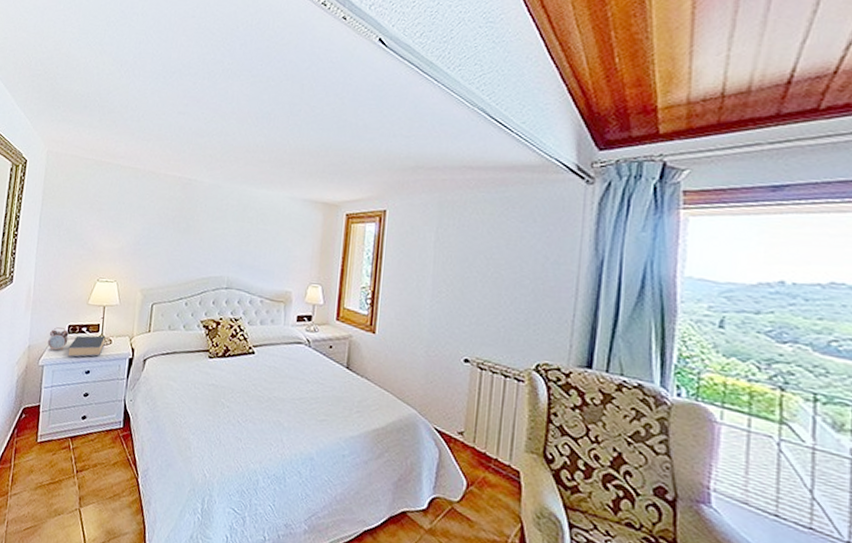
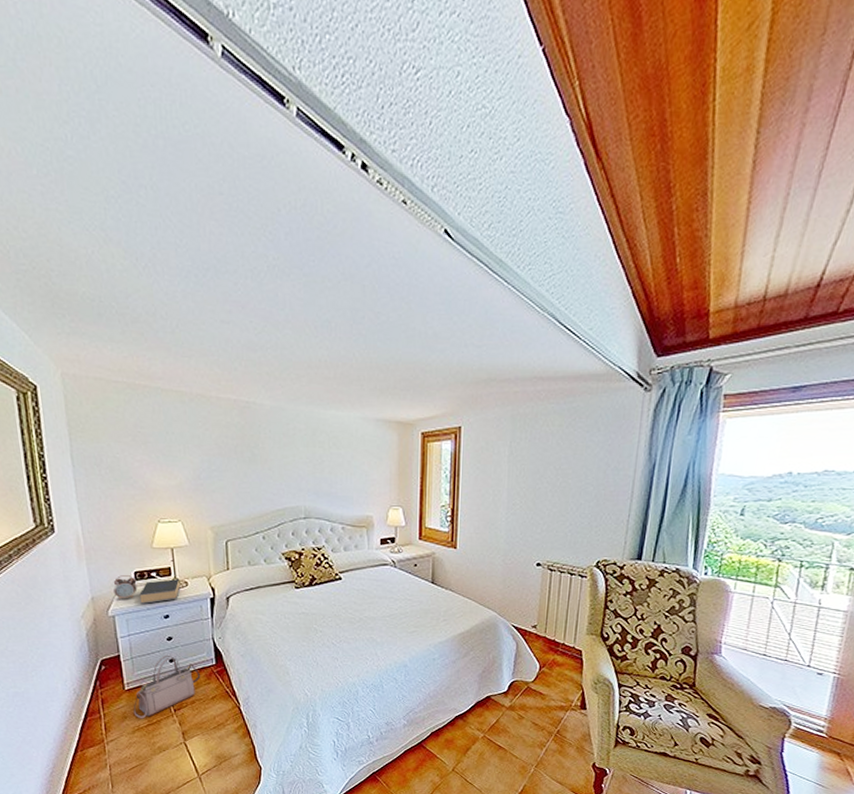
handbag: none [40,411,107,476] -> present [133,656,201,719]

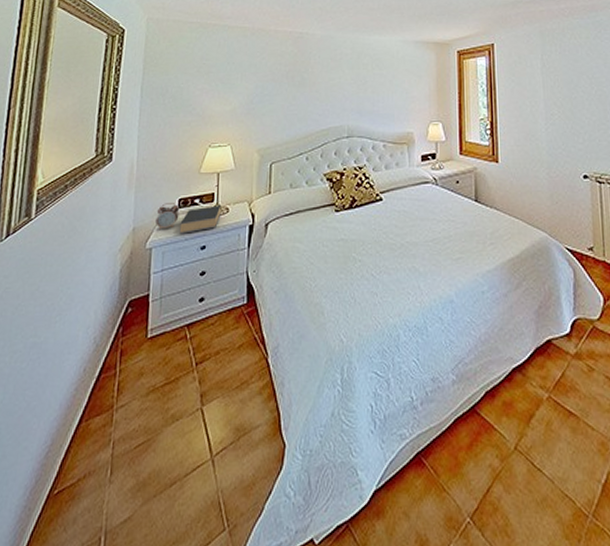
handbag: present [133,656,201,719] -> none [151,294,230,376]

